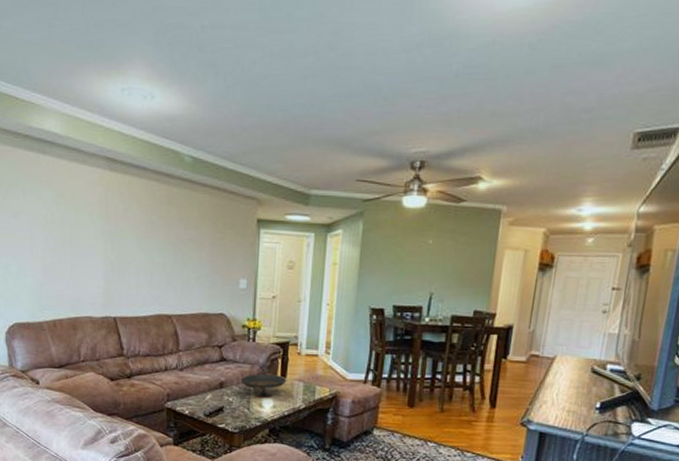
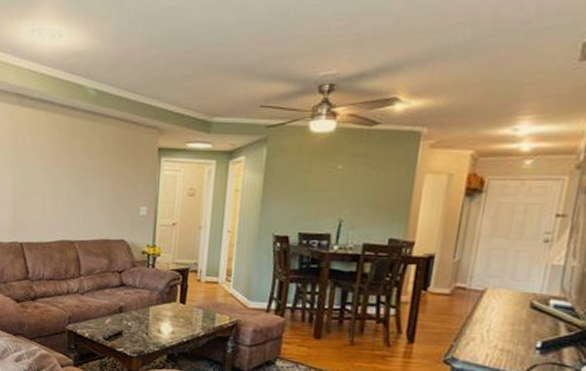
decorative bowl: present [240,373,287,398] -> none [139,299,186,324]

